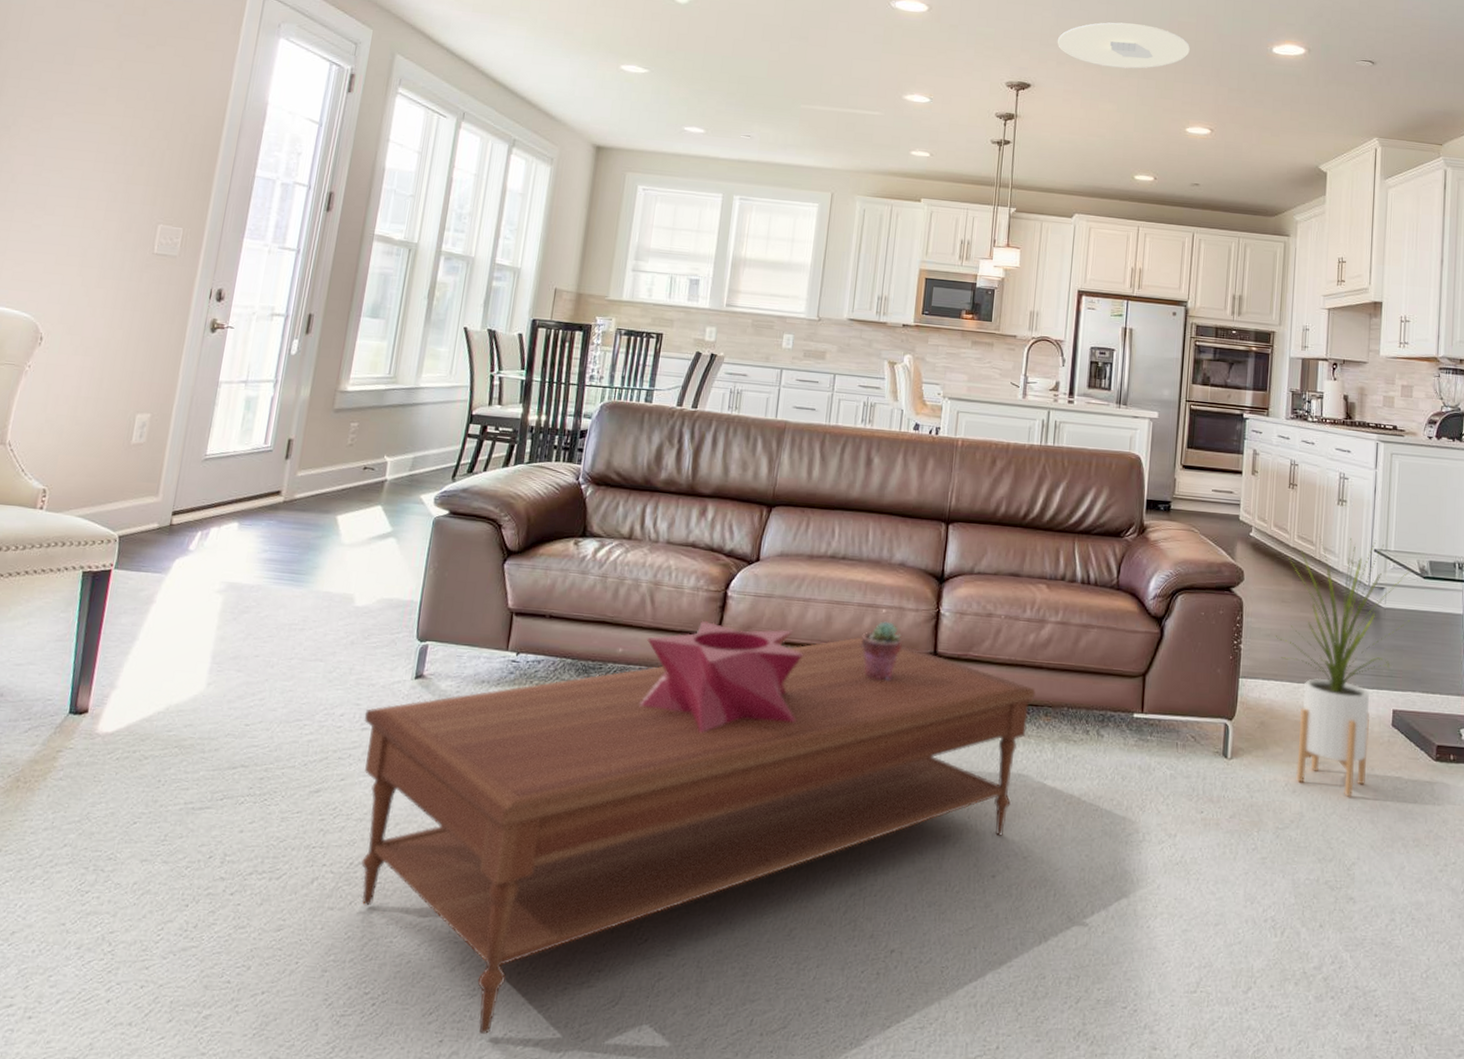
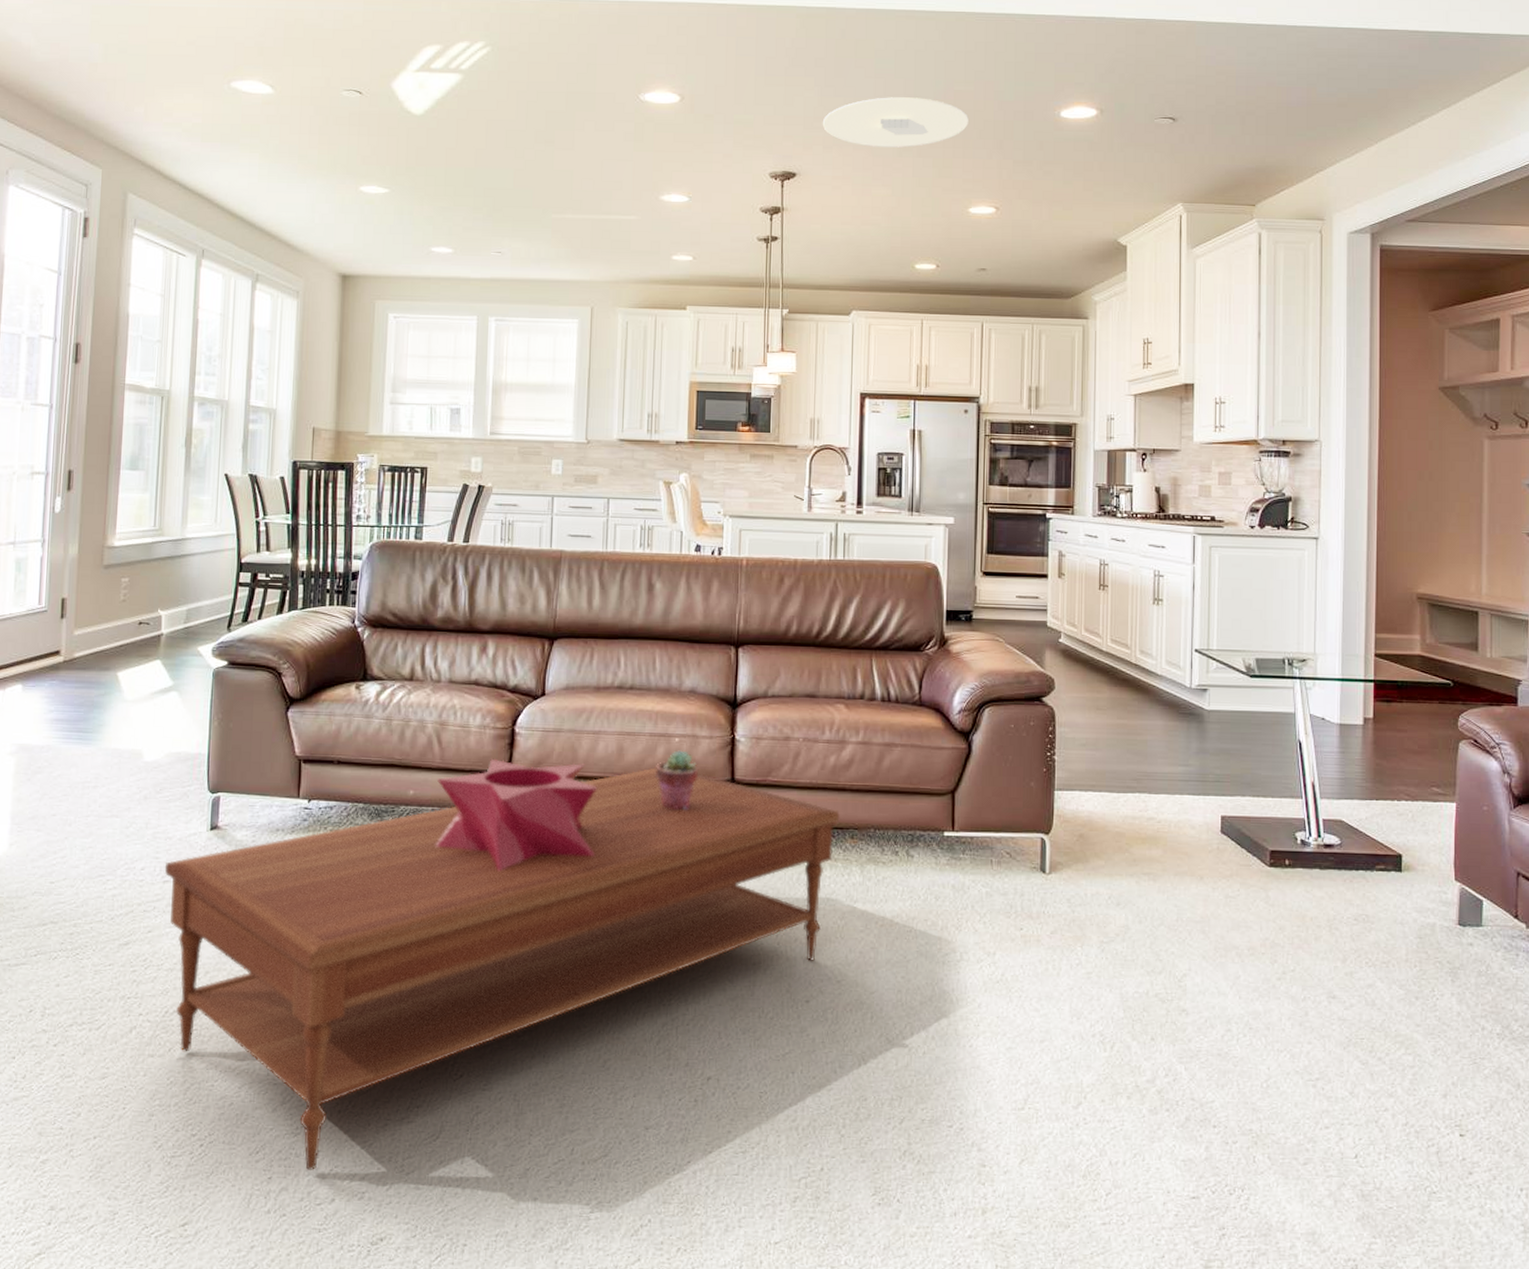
house plant: present [1275,534,1410,797] -> none [1091,636,1237,908]

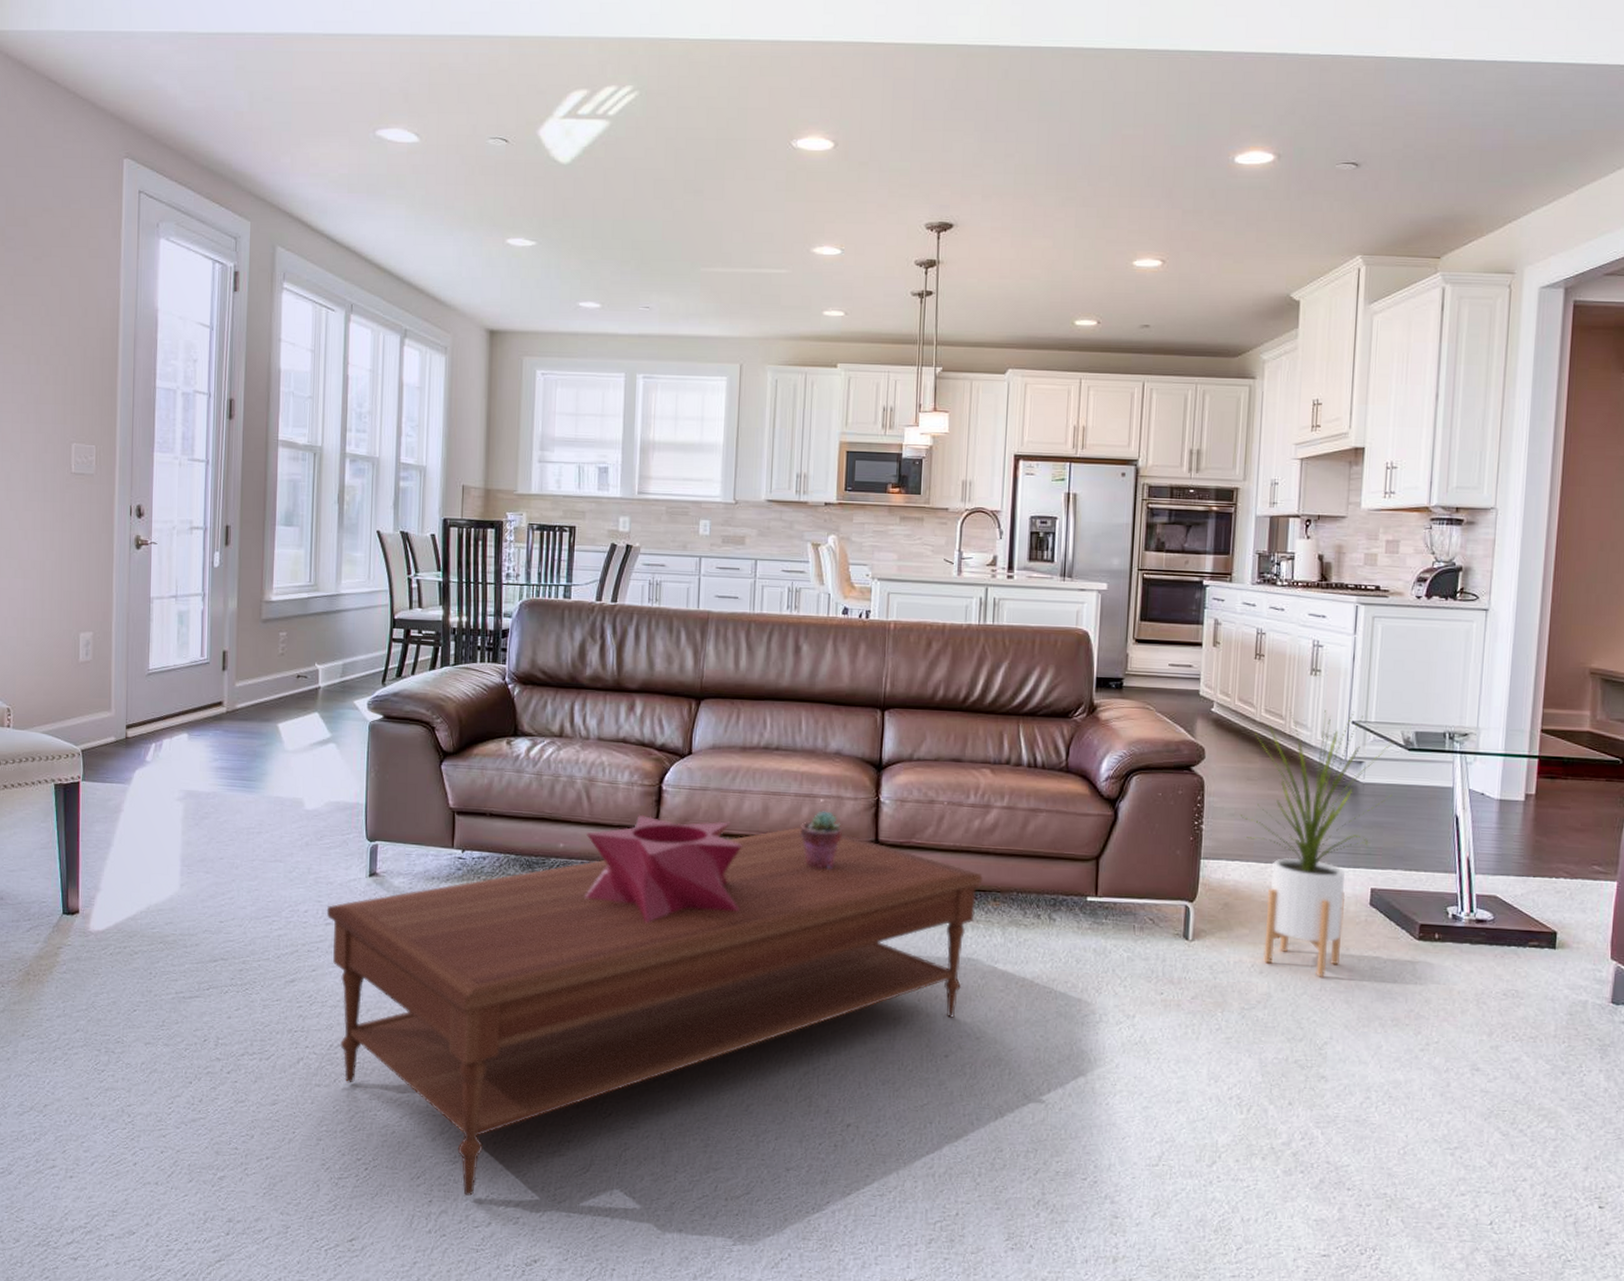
ceiling light: present [822,97,968,148] -> none [981,142,1136,197]
house plant: none [1091,636,1237,908] -> present [1240,707,1393,977]

